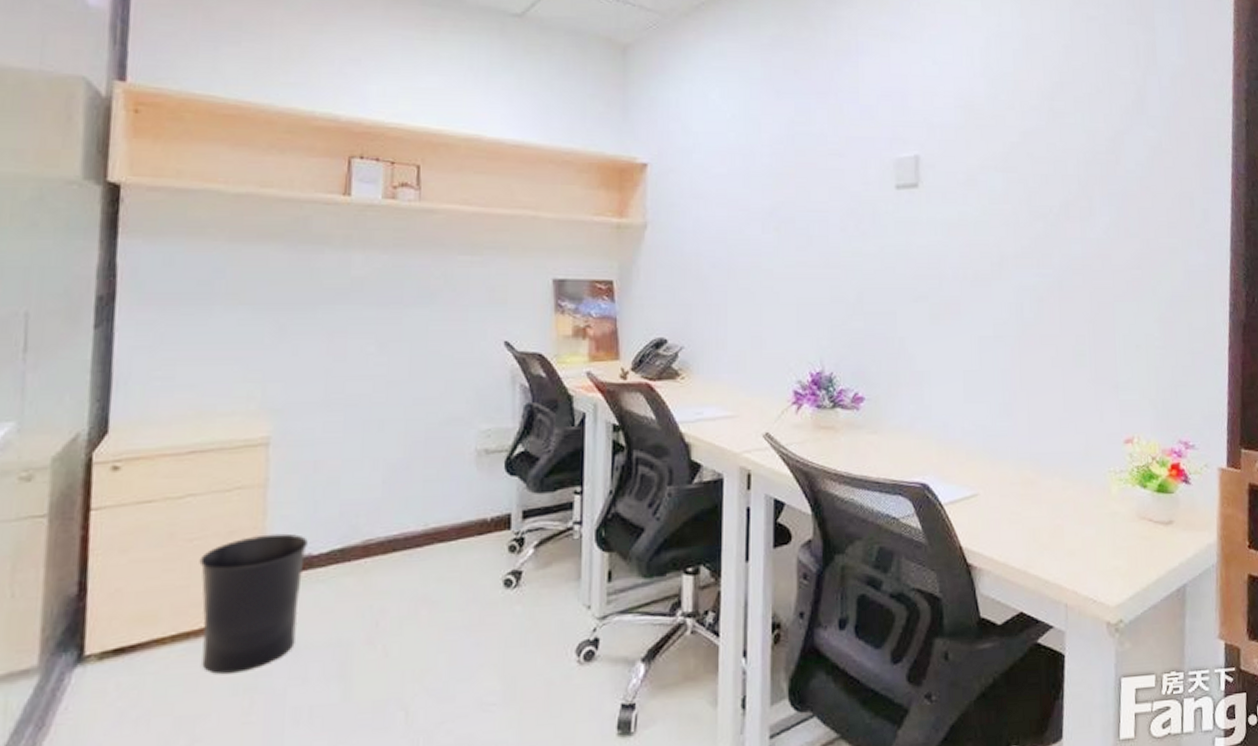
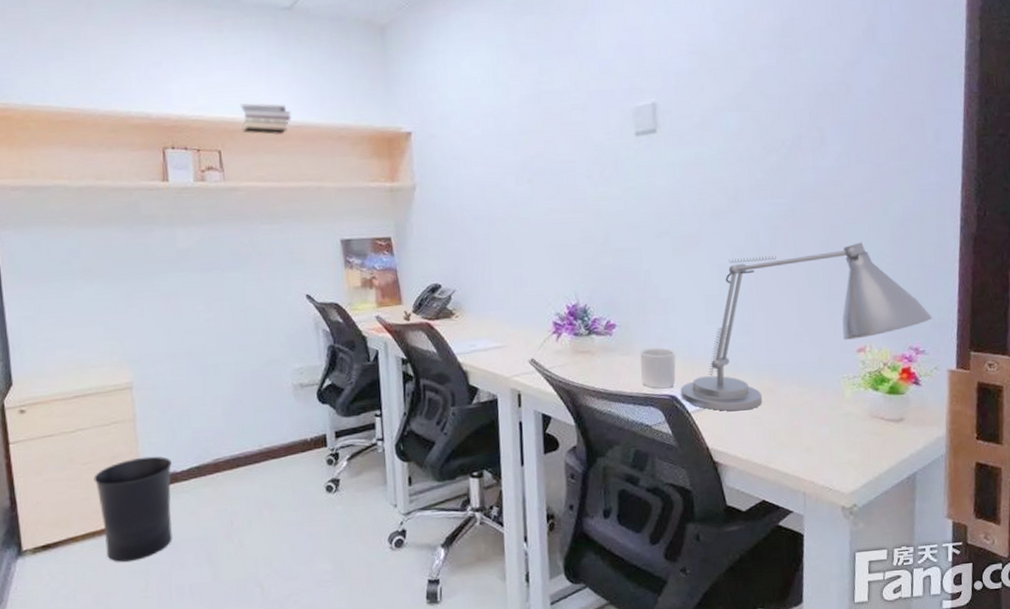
books: none [449,115,509,154] -> present [240,103,291,136]
mug: none [890,427,930,475] -> present [640,347,676,389]
desk lamp: none [932,322,1203,505] -> present [680,242,933,411]

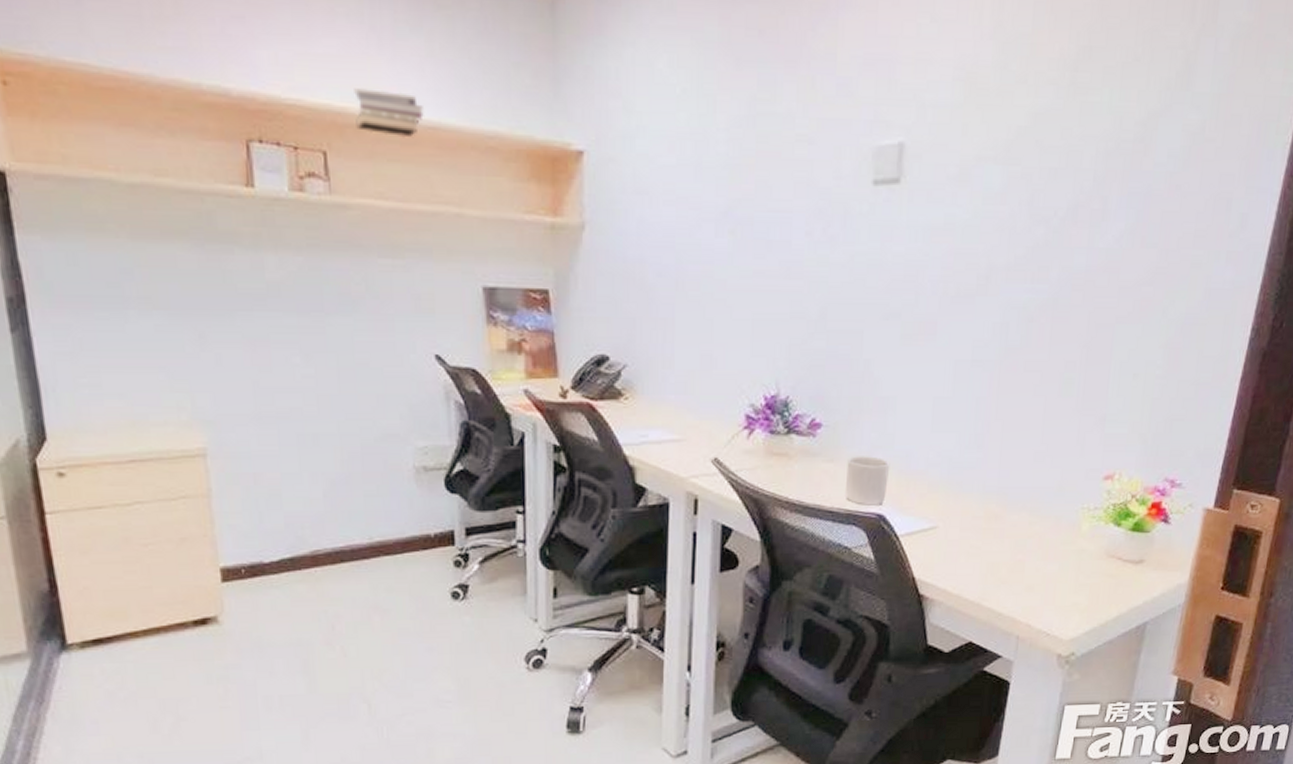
waste bin: present [93,456,172,562] -> none [157,541,258,664]
desk lamp: present [680,242,933,411] -> none [889,347,1198,538]

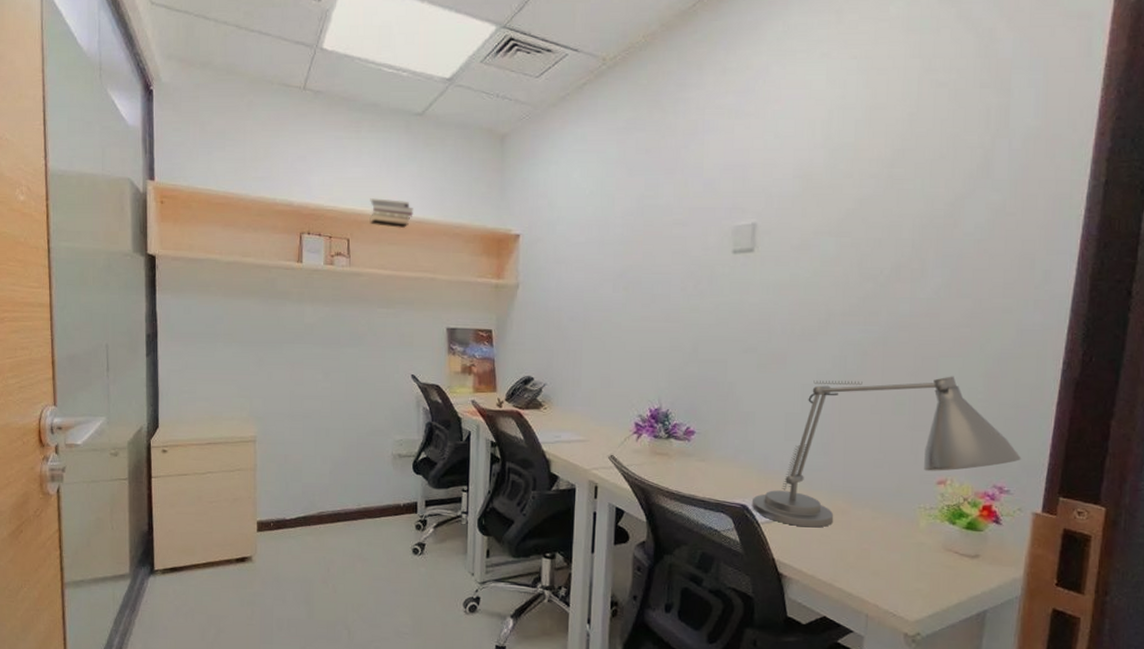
mug: present [846,456,890,506] -> none [715,457,751,498]
desk lamp: none [889,347,1198,538] -> present [751,376,1022,528]

